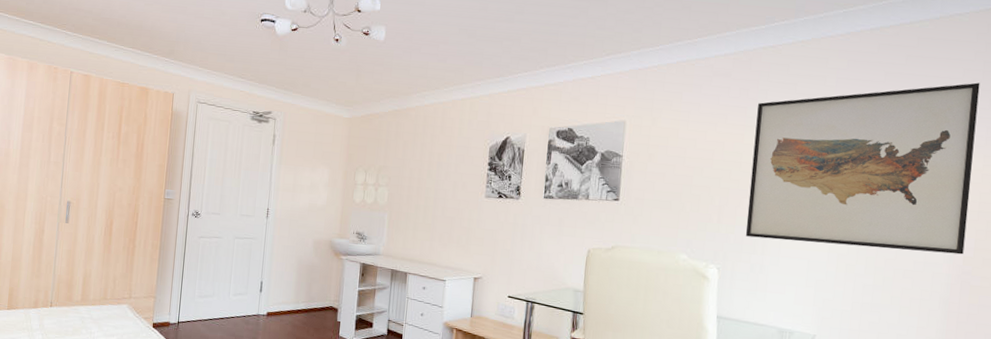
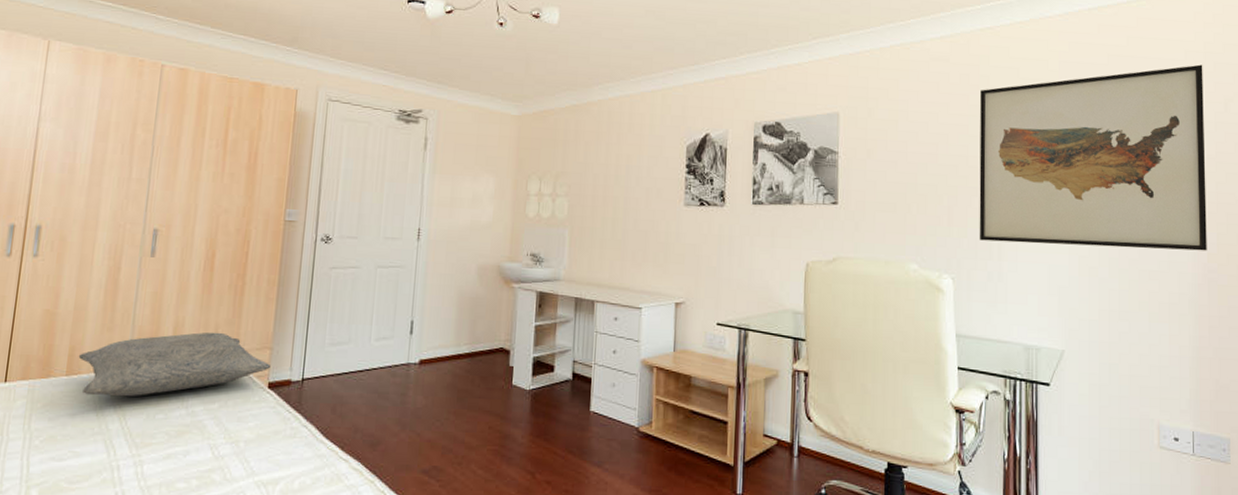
pillow: none [16,282,154,328] -> present [78,332,270,397]

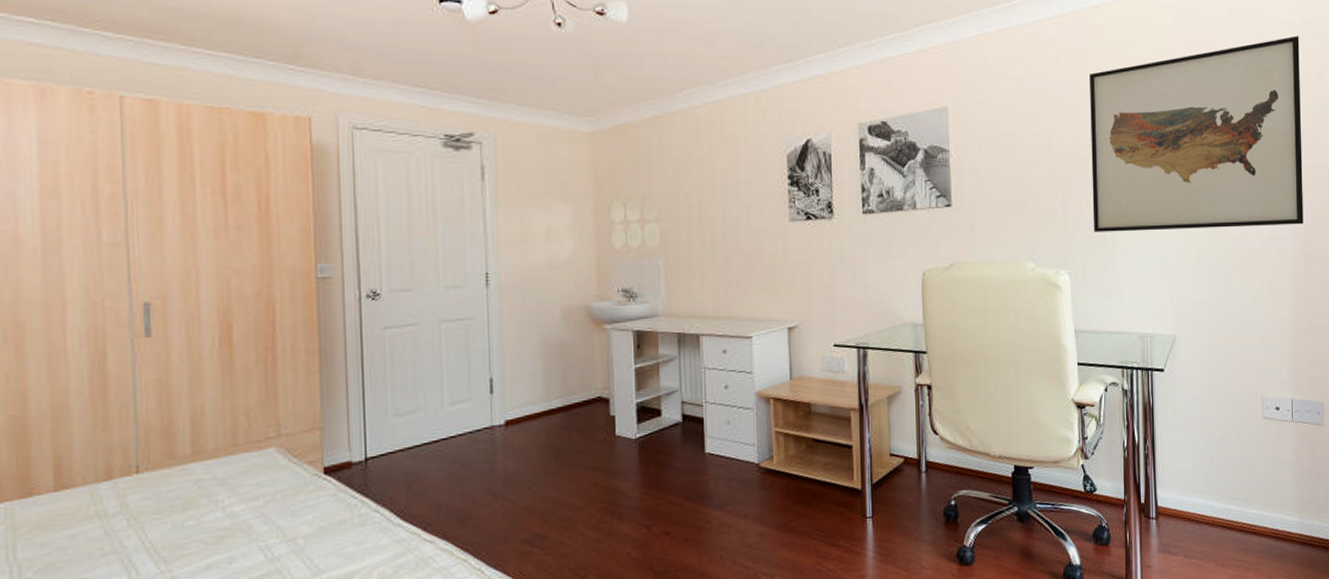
pillow: present [78,332,270,397] -> none [67,417,323,510]

